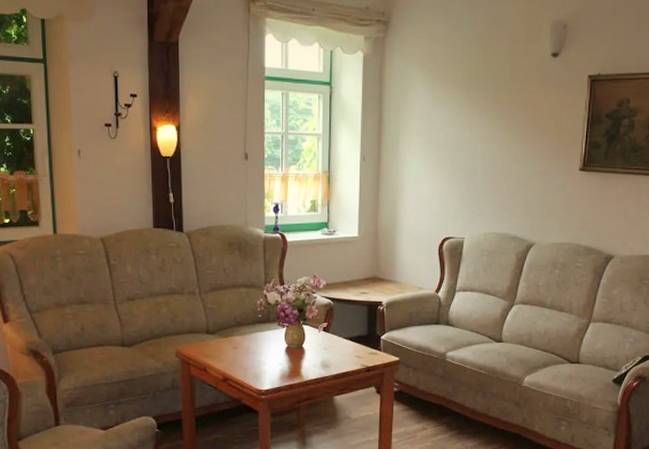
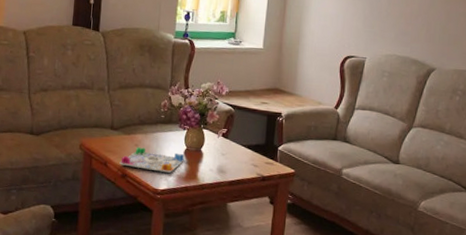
board game: none [219,349,286,372] -> present [119,147,185,173]

